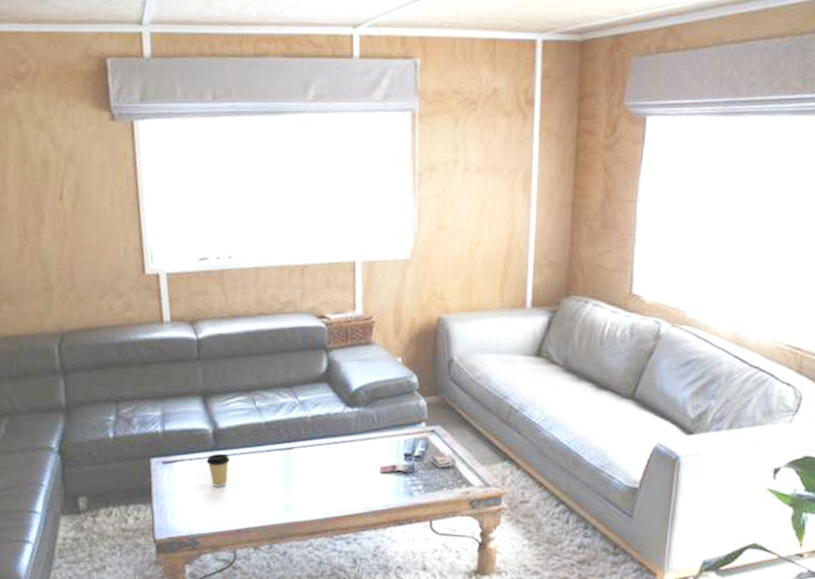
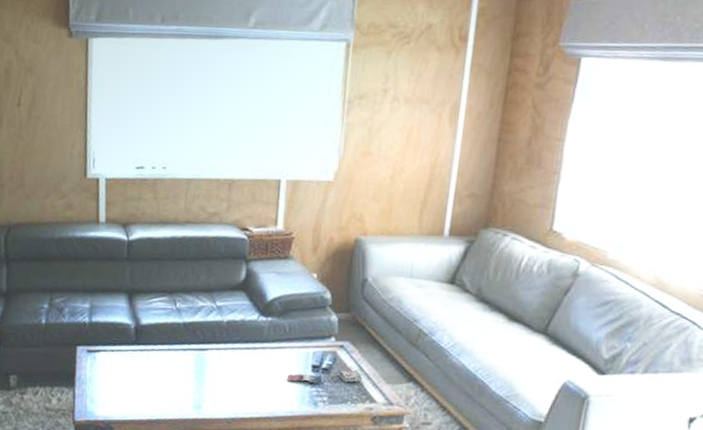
coffee cup: present [206,453,231,487] -> none [126,347,149,379]

